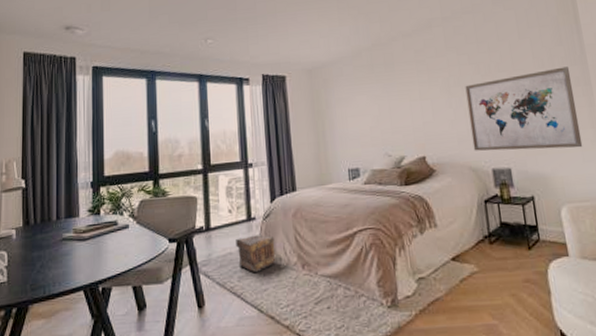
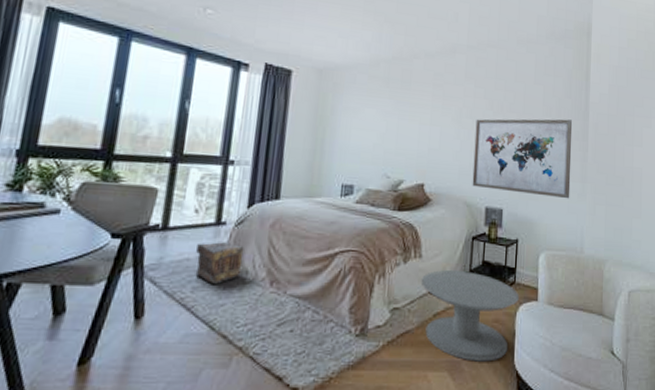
side table: none [440,234,548,324] -> present [421,270,520,362]

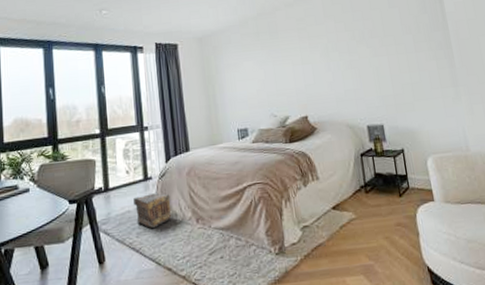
side table: present [421,270,520,362] -> none [322,184,417,263]
wall art: present [472,119,573,199] -> none [342,32,446,110]

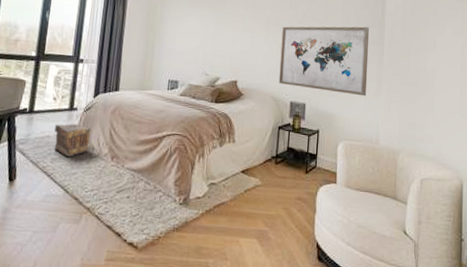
wall art: none [342,32,446,110] -> present [278,26,370,97]

